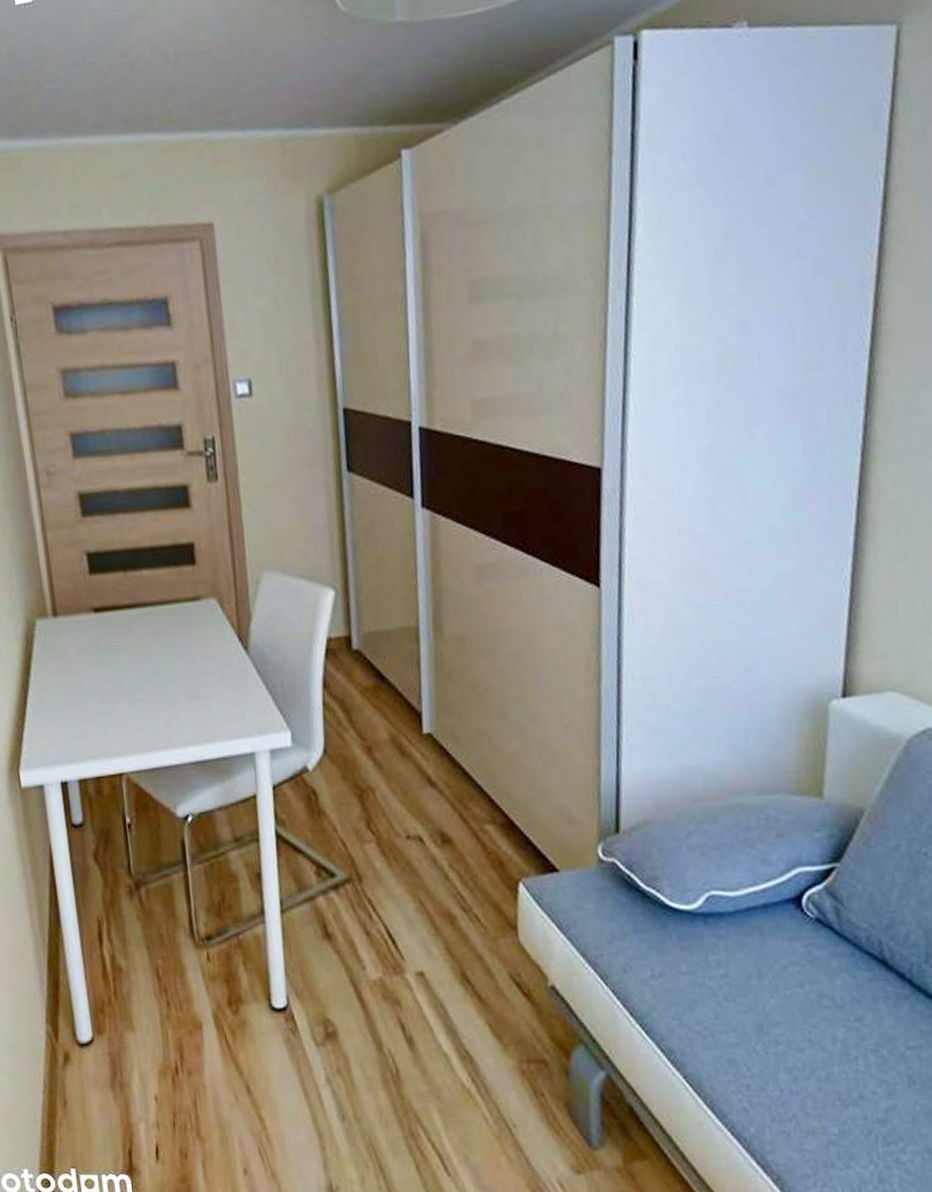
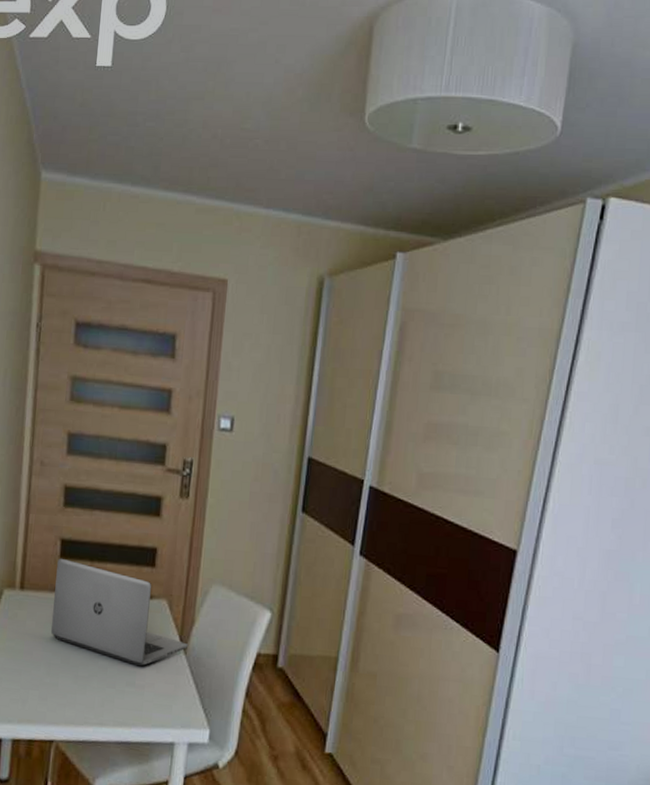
laptop: none [87,573,250,677] -> present [51,558,189,667]

